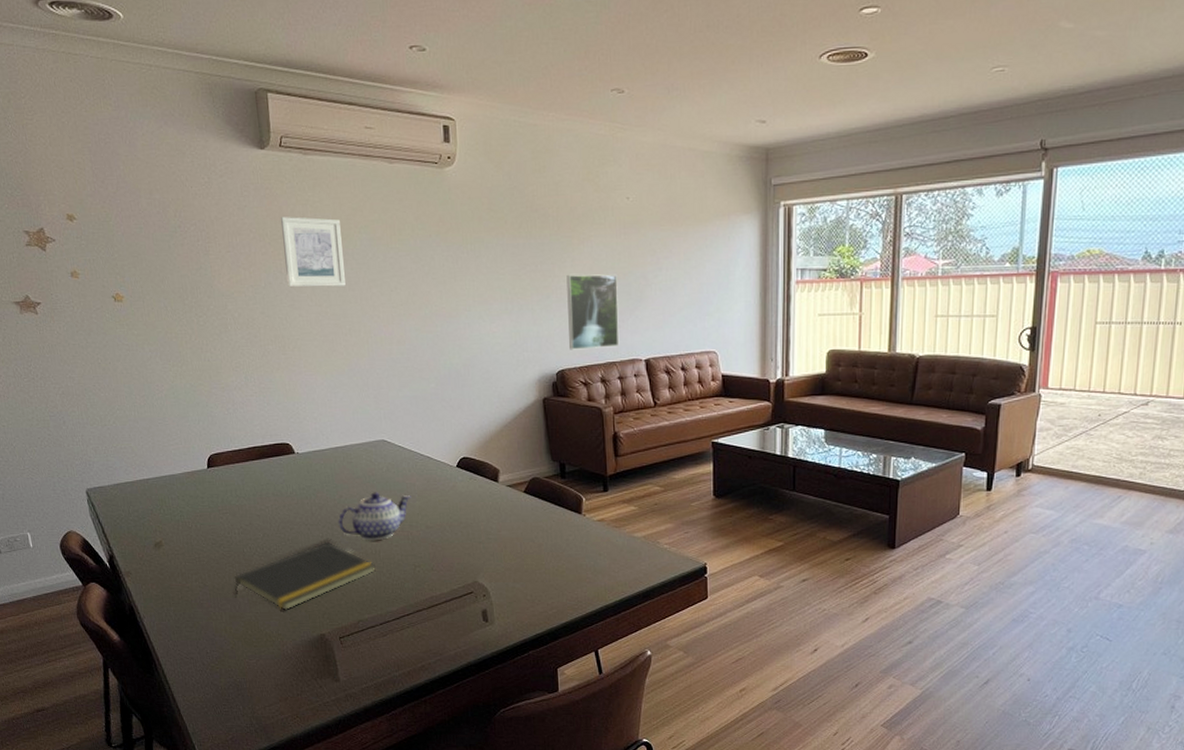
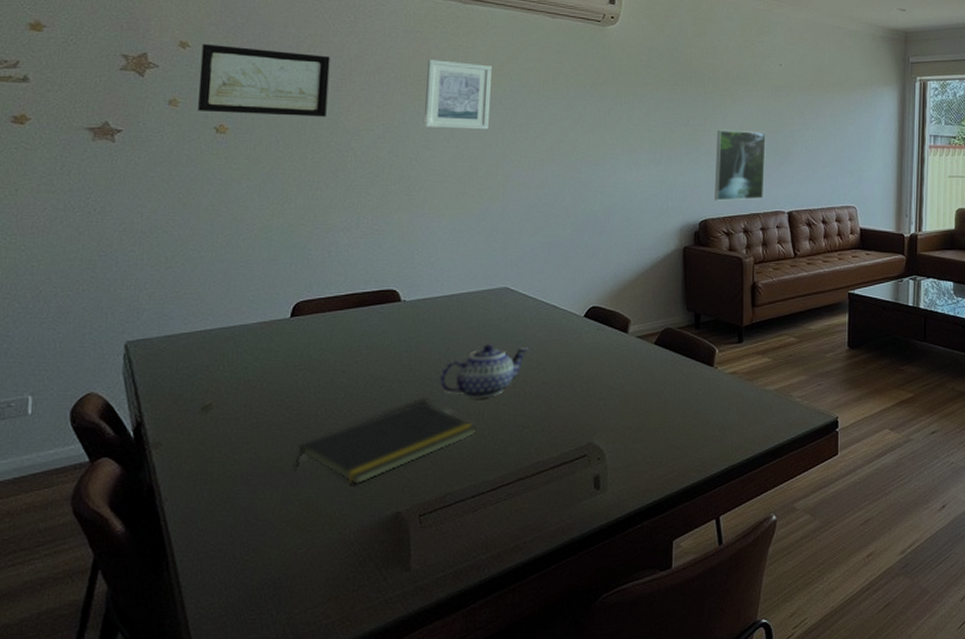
wall art: none [85,215,202,282] -> present [198,44,331,117]

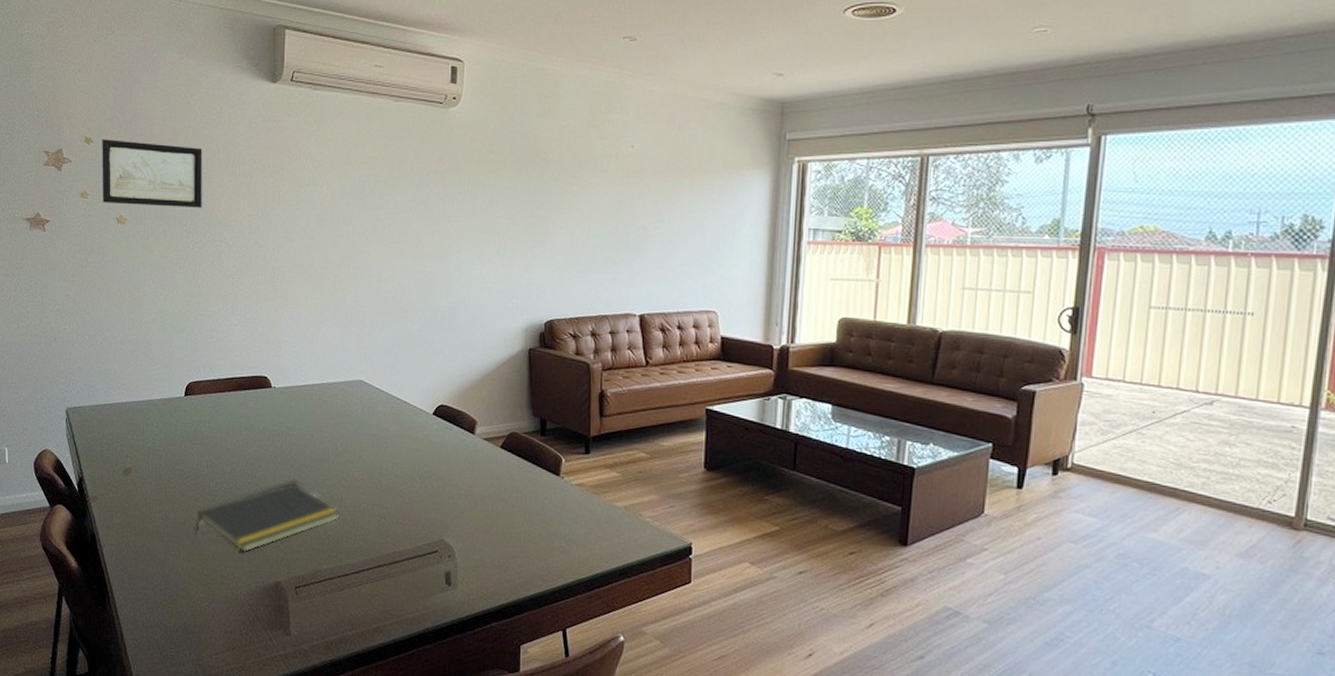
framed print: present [424,60,492,130] -> none [283,149,341,221]
teapot: present [439,344,529,399] -> none [306,434,384,487]
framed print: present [715,129,766,201] -> none [561,221,616,301]

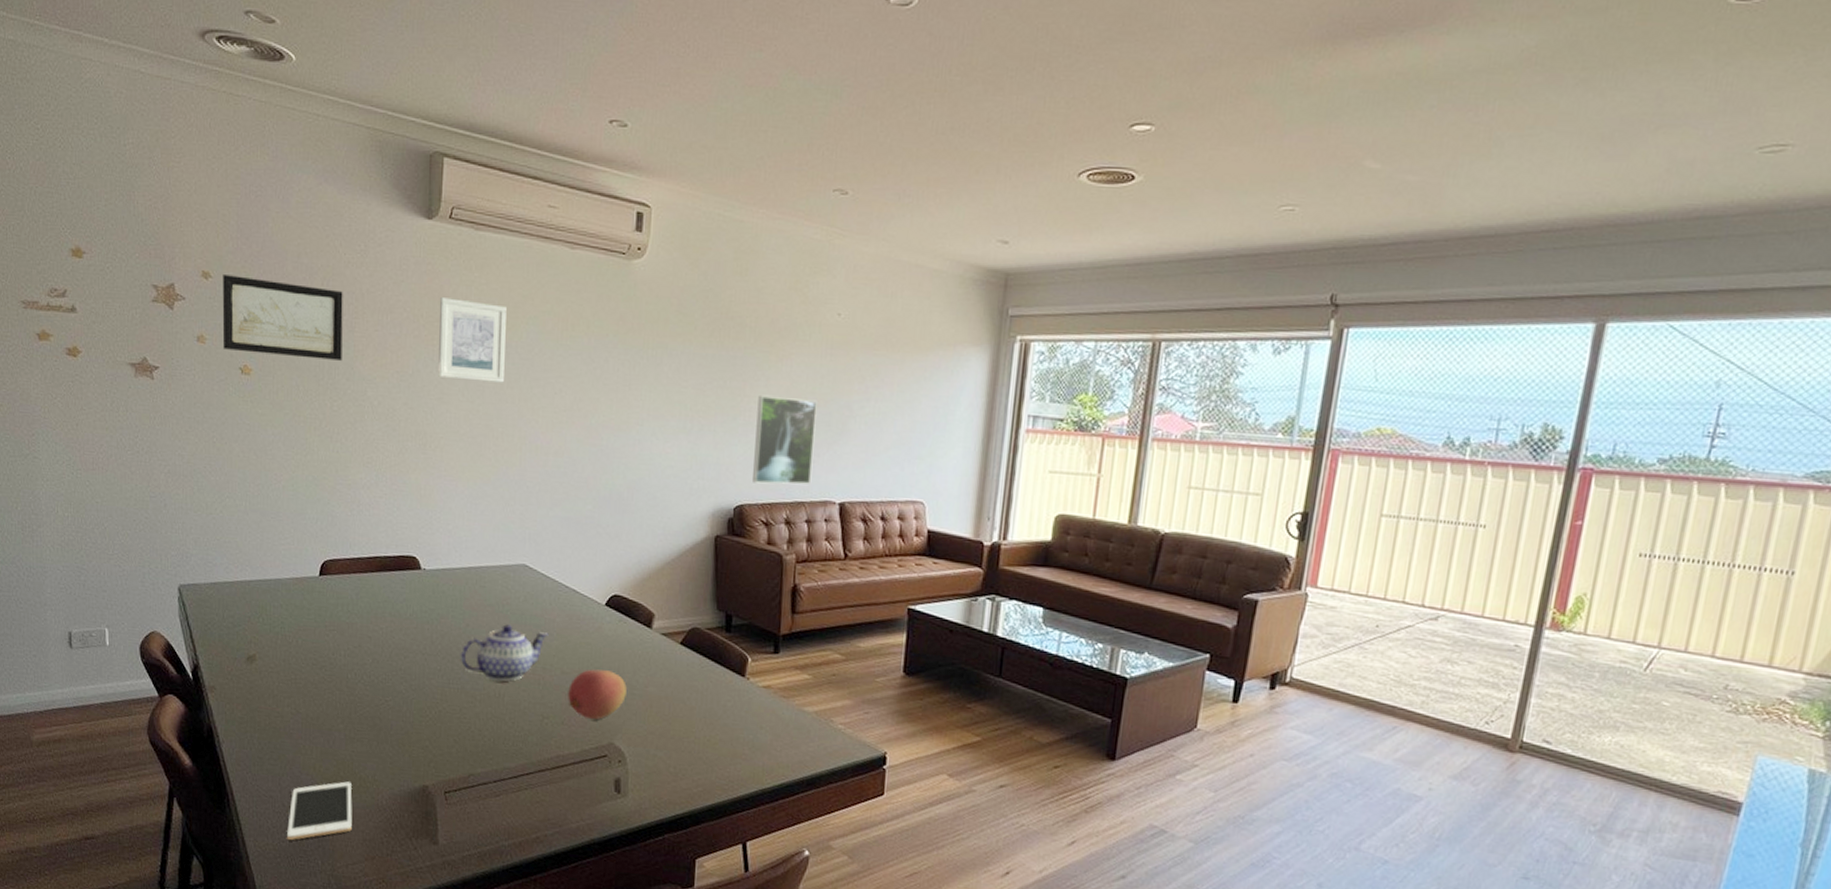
cell phone: none [159,579,215,634] -> present [287,781,352,841]
notepad: present [195,482,340,553] -> none [330,676,497,753]
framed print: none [283,149,341,221] -> present [438,297,507,383]
teapot: none [306,434,384,487] -> present [460,624,549,682]
fruit: none [402,472,454,518] -> present [568,669,627,719]
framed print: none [561,221,616,301] -> present [753,395,817,485]

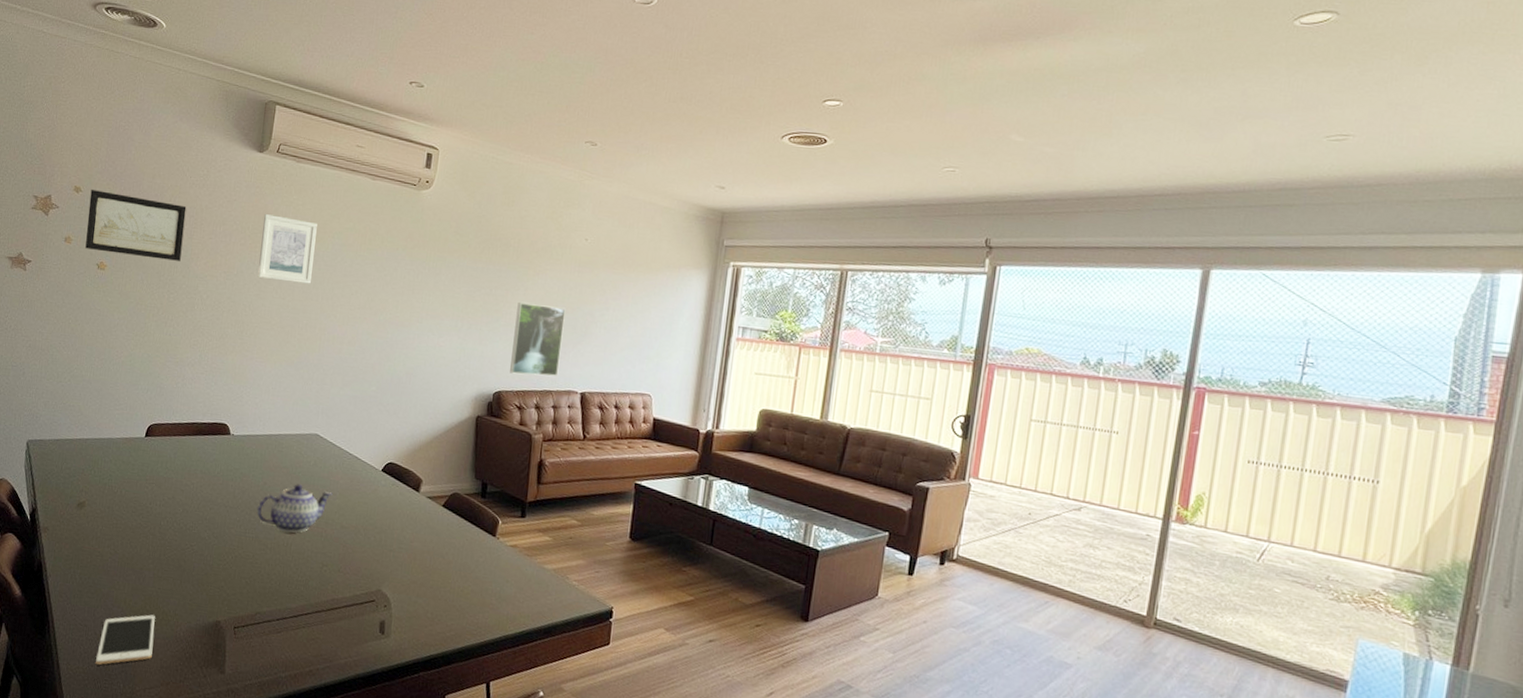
fruit: present [568,669,627,719] -> none [345,525,395,569]

